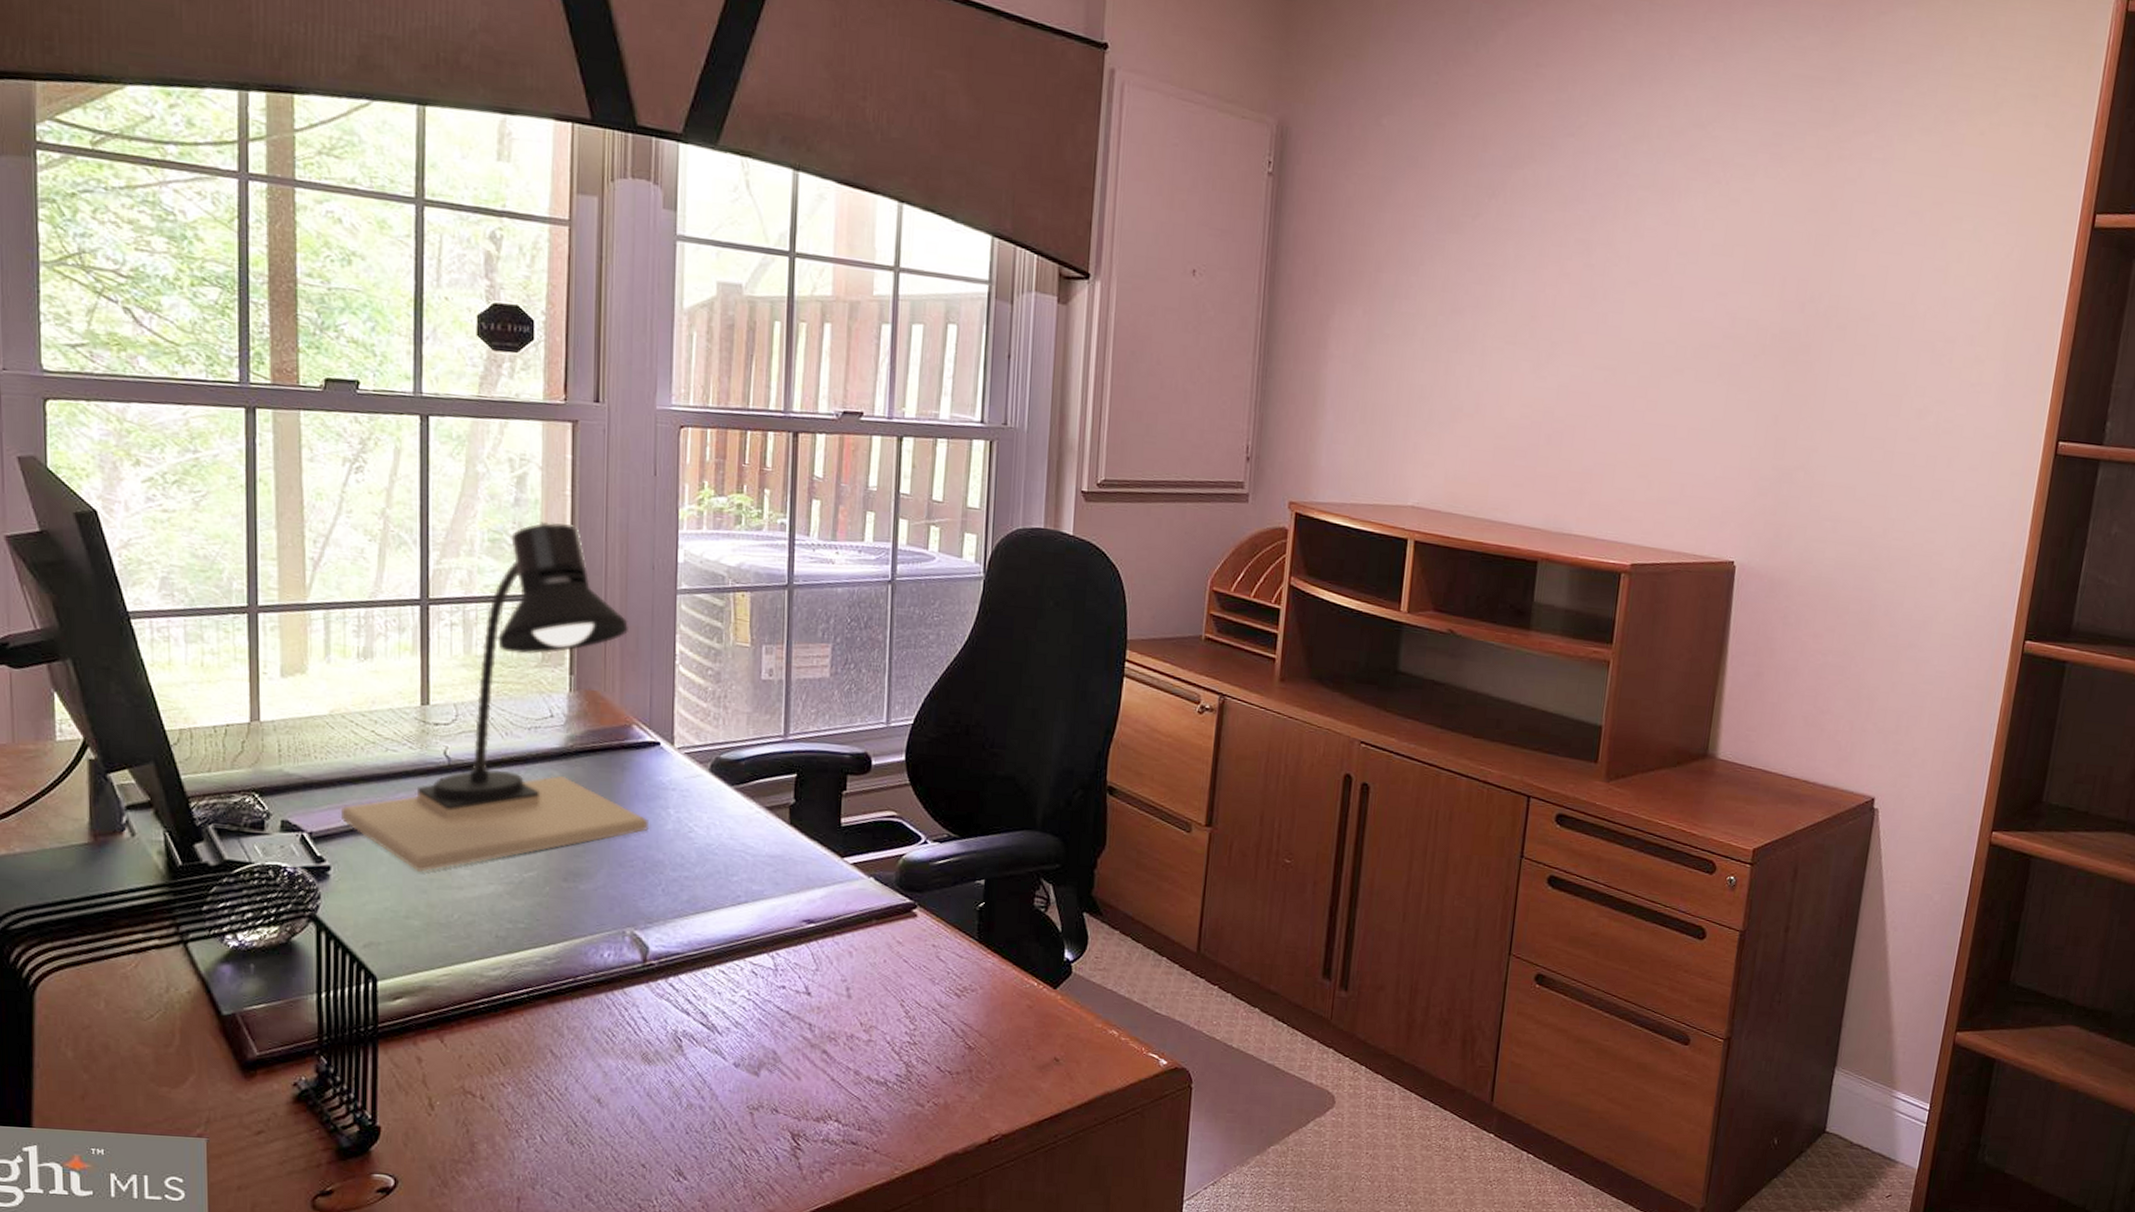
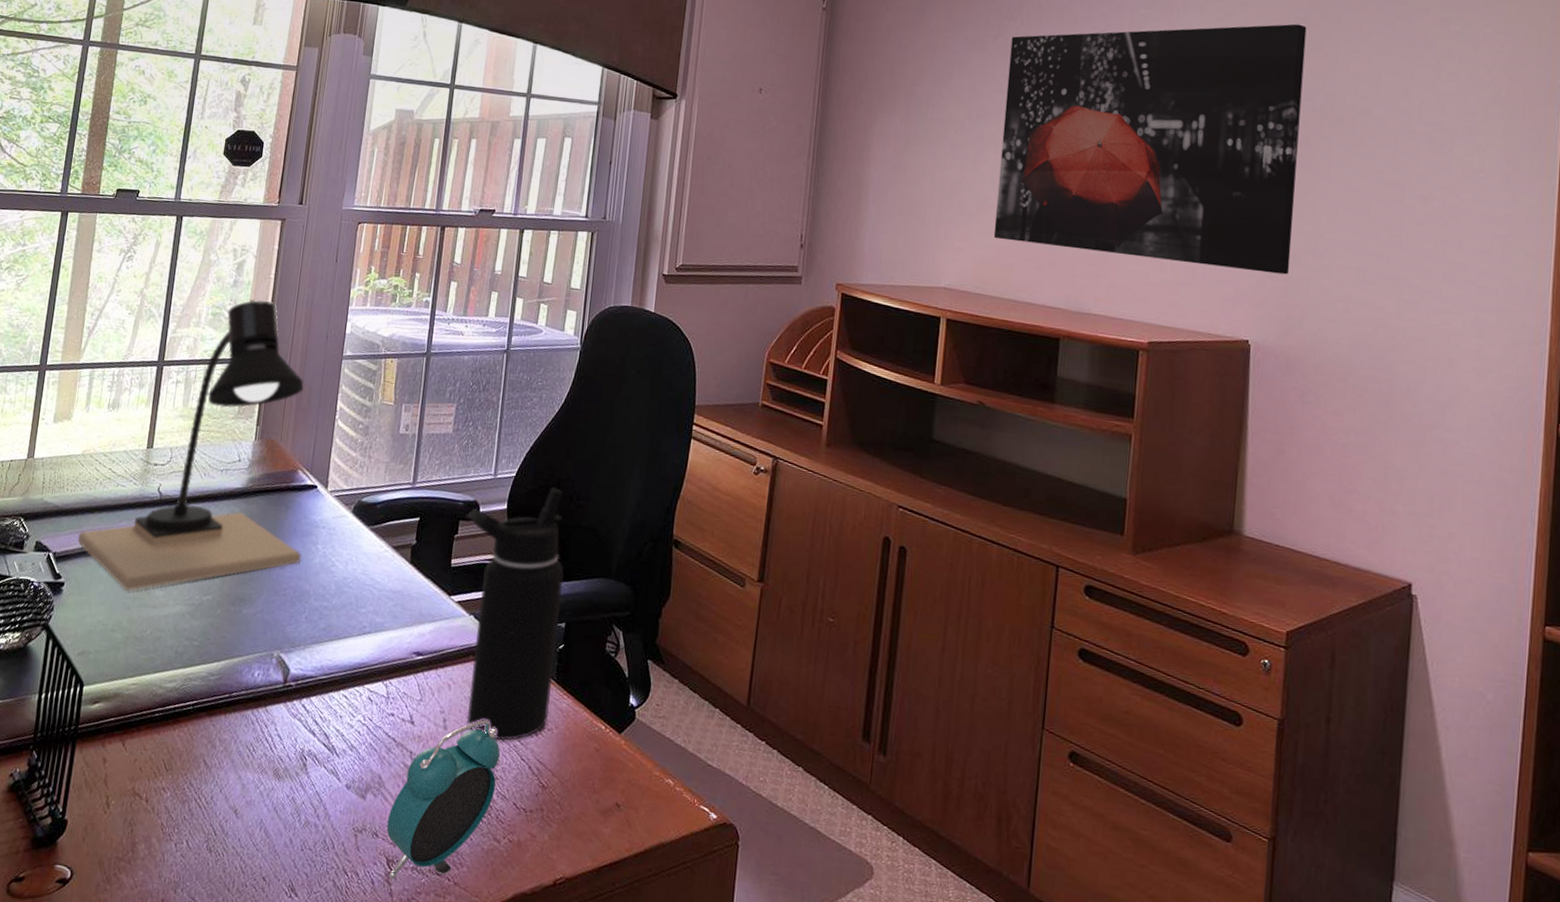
alarm clock: none [788,984,917,1154] -> present [386,719,500,880]
water bottle: none [855,735,980,1006] -> present [466,487,564,741]
wall art: none [1468,215,1816,493] -> present [993,23,1307,275]

